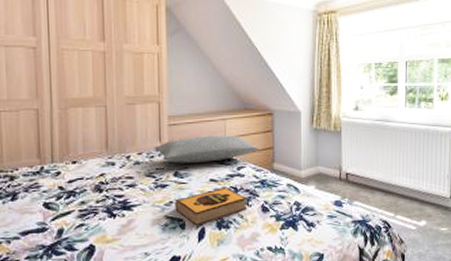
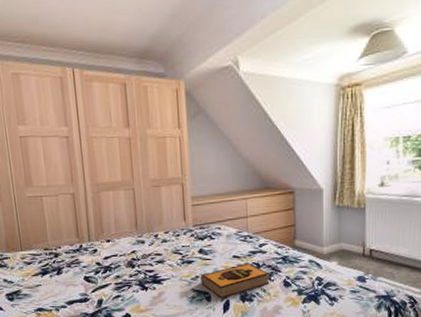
pillow: present [154,135,259,163] -> none [179,214,281,241]

